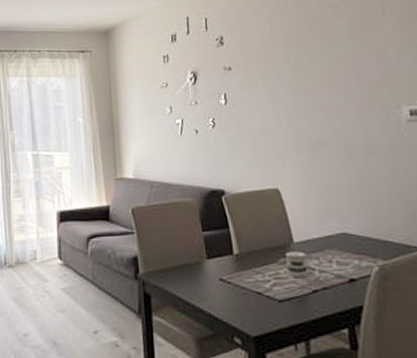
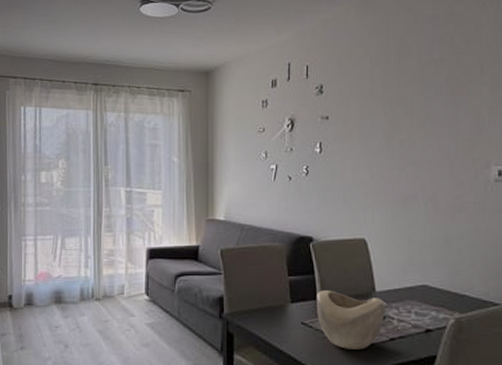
decorative bowl: none [233,244,305,304] -> present [317,290,385,350]

